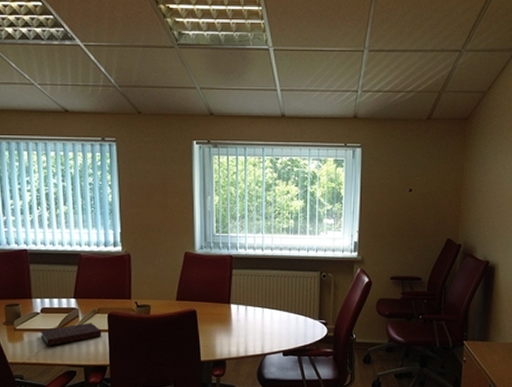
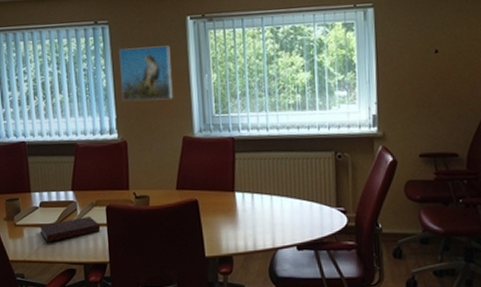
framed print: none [126,165,177,217] -> present [119,45,173,101]

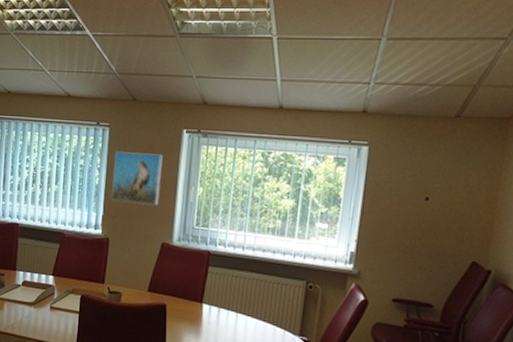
notebook: present [39,216,101,243] -> none [18,301,73,320]

